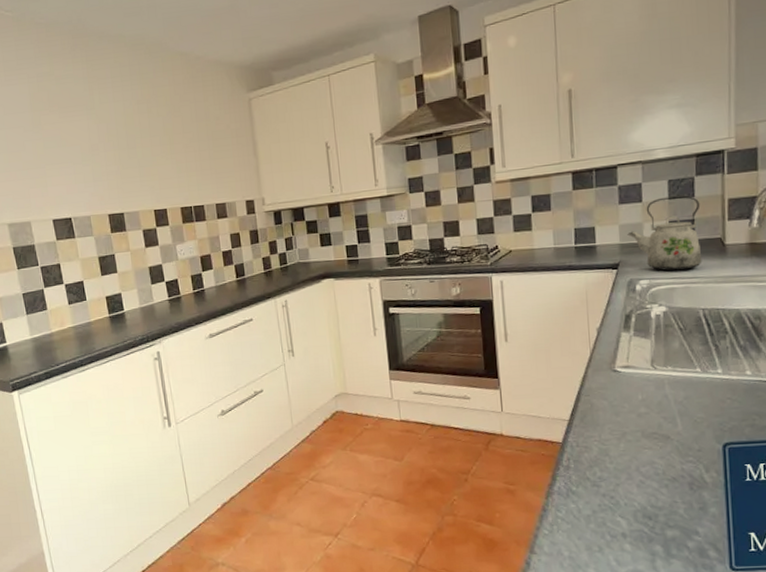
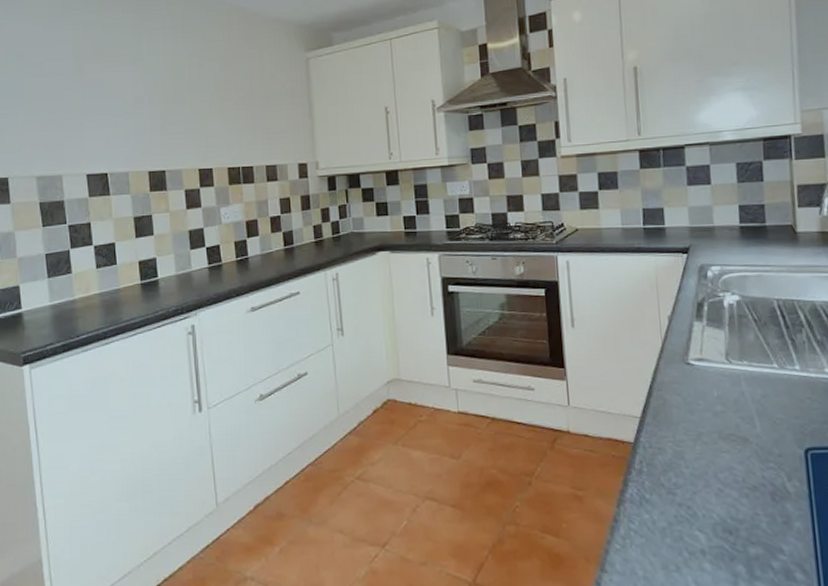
kettle: present [627,195,702,272] -> none [697,179,774,258]

